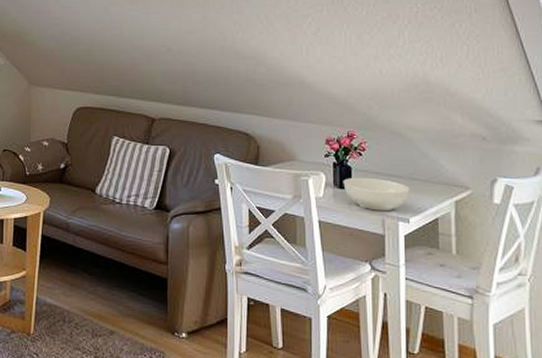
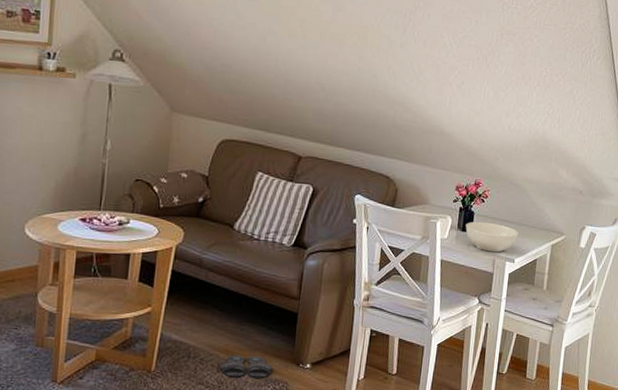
slippers: none [95,320,147,347] -> present [220,355,272,379]

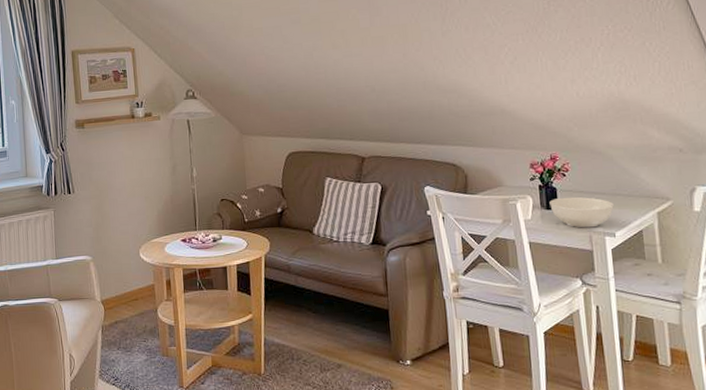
slippers: present [220,355,272,379] -> none [323,354,373,378]

